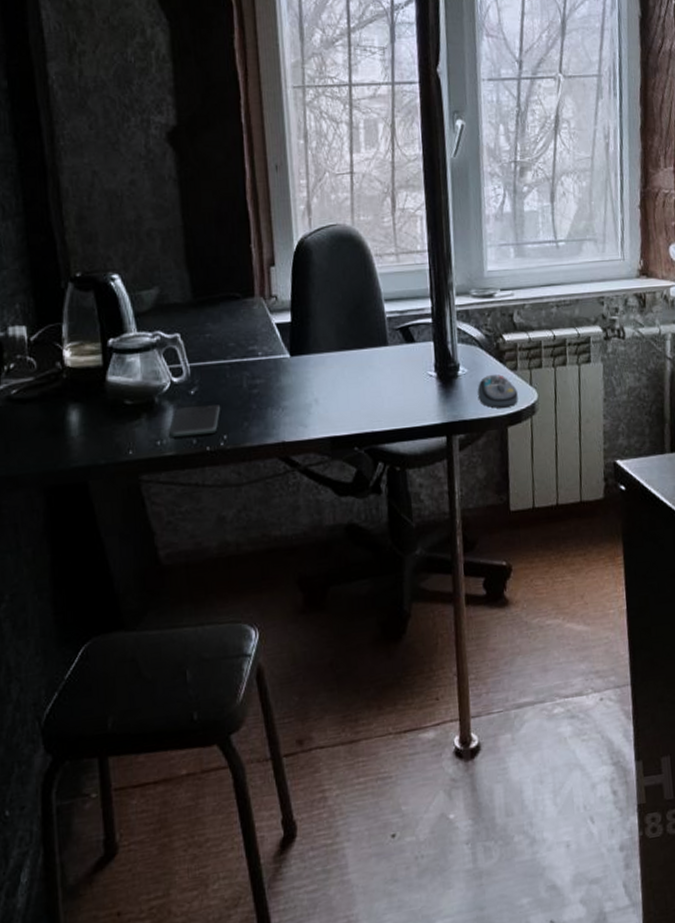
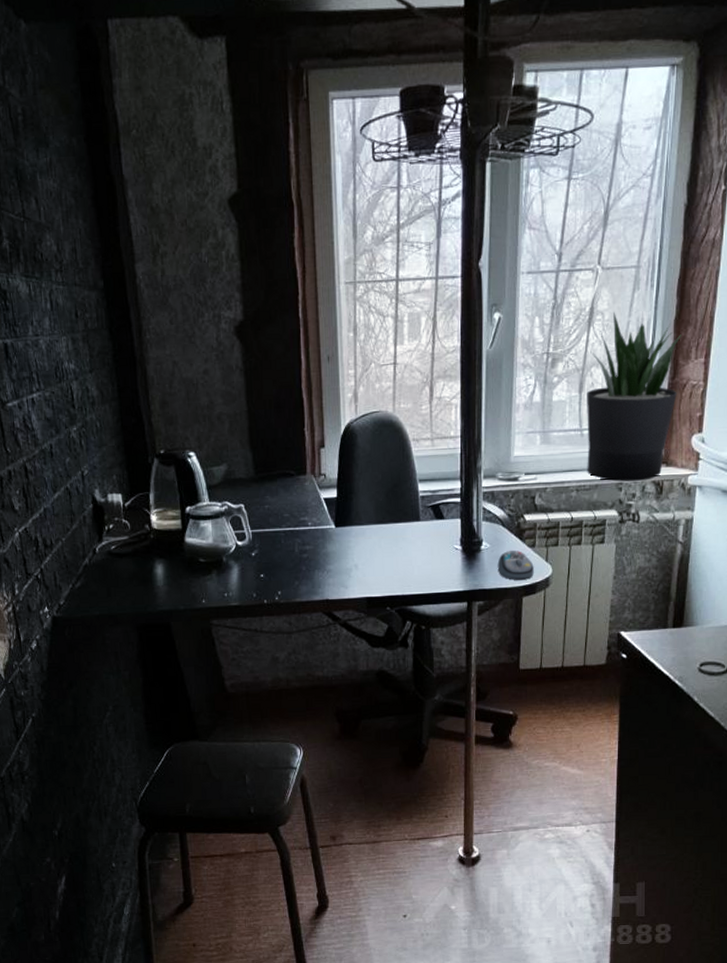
smartphone: present [168,405,221,438] -> none [233,566,277,592]
planter: none [559,121,650,296] -> present [587,313,681,482]

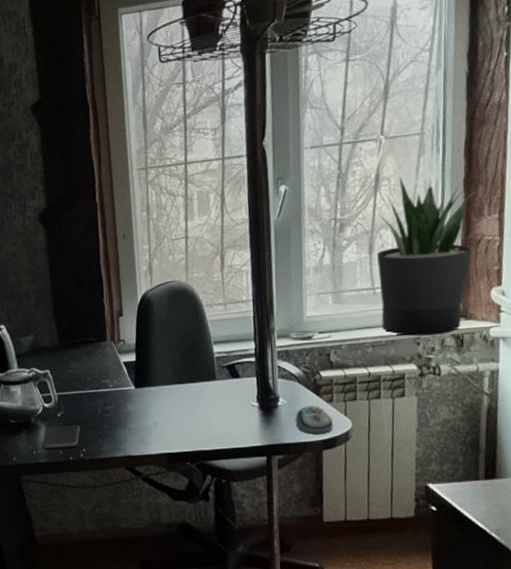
smartphone: none [233,566,277,592] -> present [41,425,81,450]

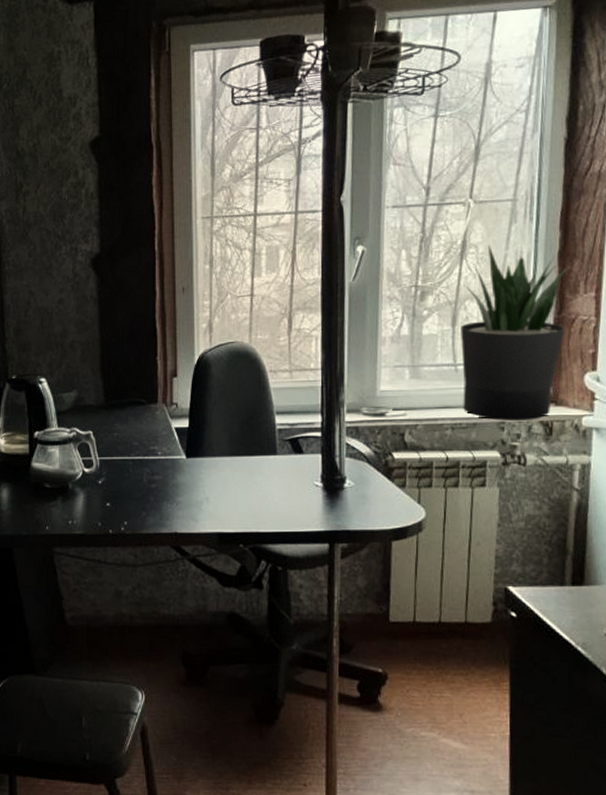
smartphone: present [41,425,81,450] -> none [78,495,124,520]
computer mouse: present [295,405,333,435] -> none [362,489,405,522]

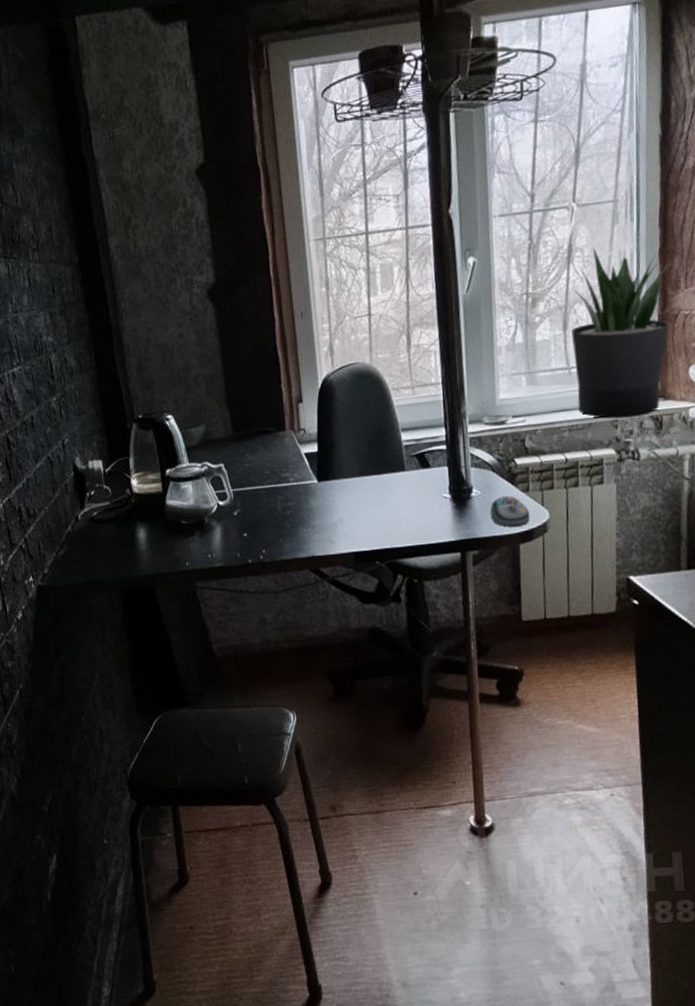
computer mouse: none [362,489,405,522] -> present [490,495,530,527]

